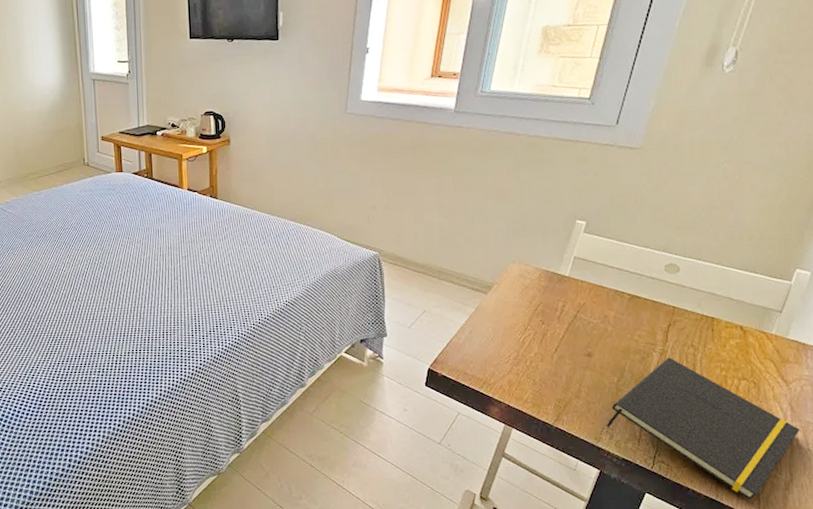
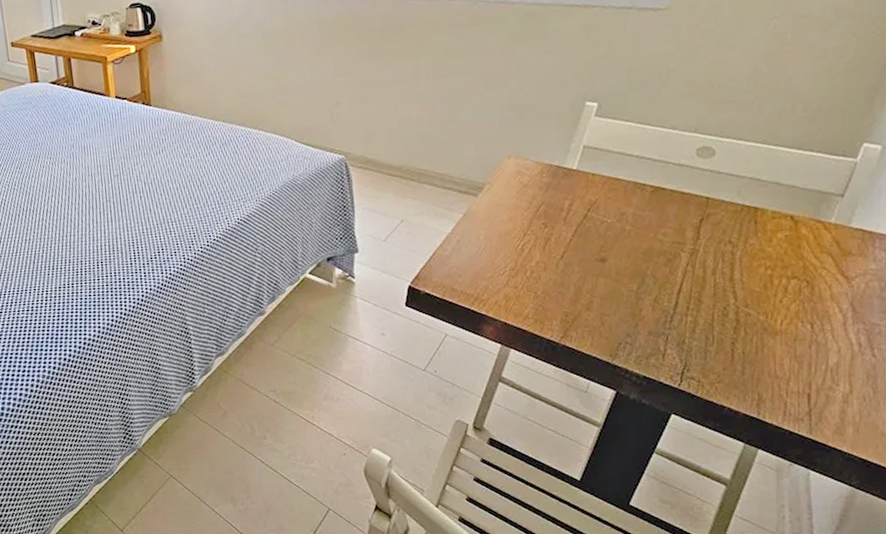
notepad: present [606,357,800,501] -> none [623,257,863,417]

